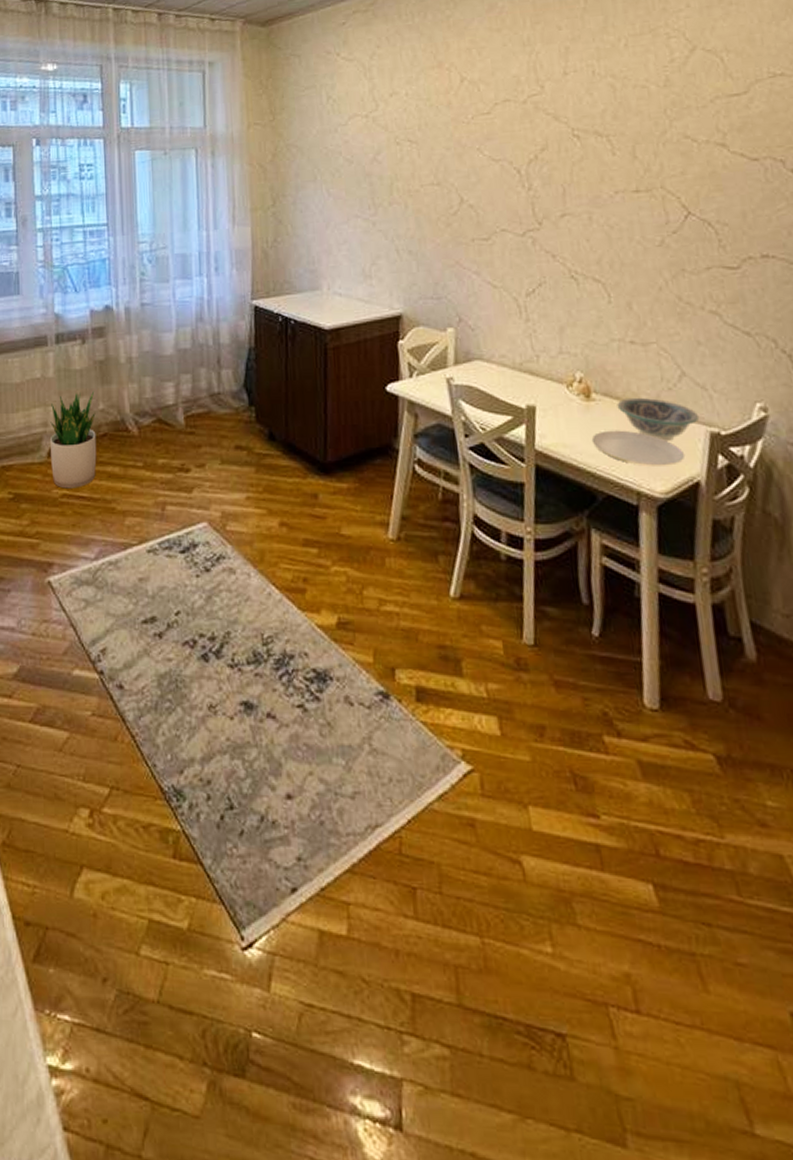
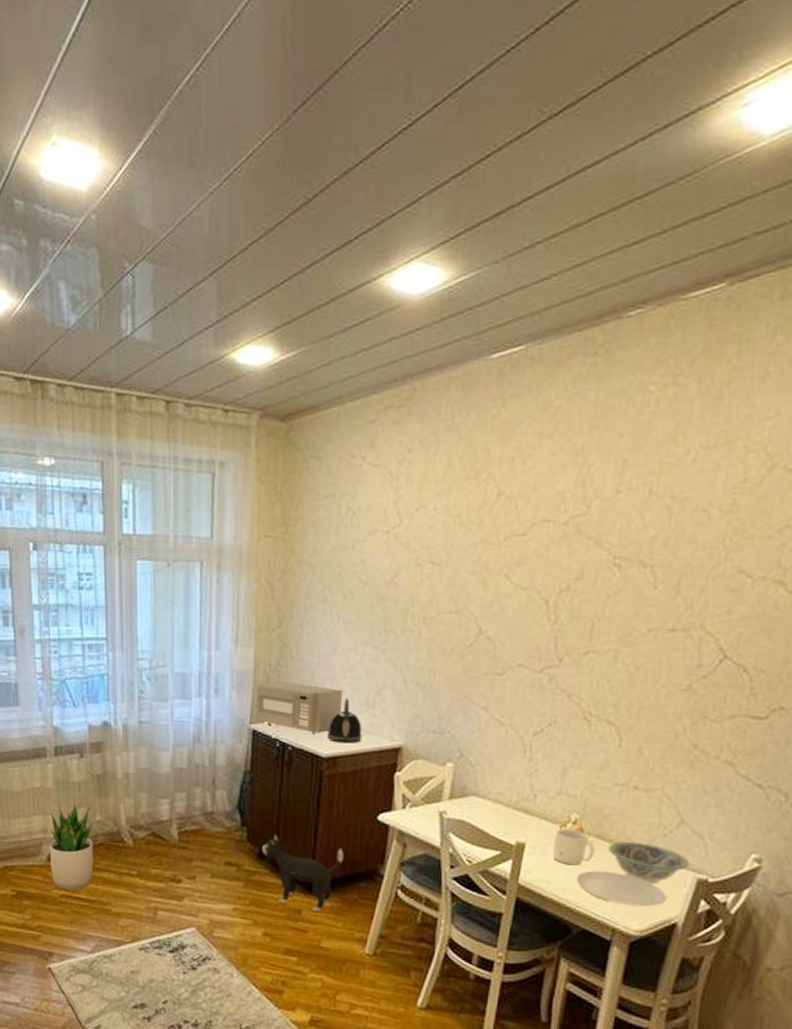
microwave: none [255,256,340,307] -> present [255,681,343,735]
cat: none [272,412,357,496] -> present [262,834,344,913]
kettle: none [327,269,363,314] -> present [326,698,362,743]
mug: none [563,388,605,426] -> present [552,829,595,866]

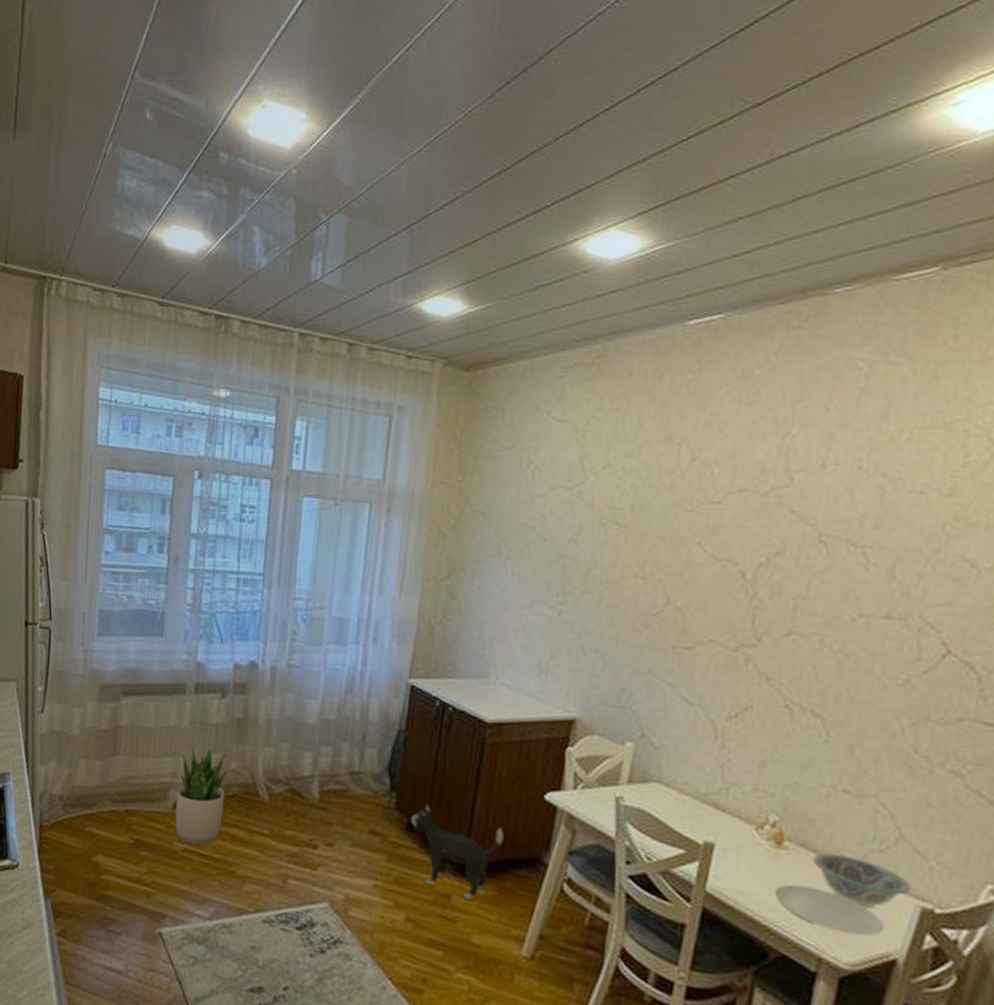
microwave: present [255,681,343,735] -> none [414,634,513,696]
kettle: present [326,698,362,743] -> none [492,659,533,710]
mug: present [552,829,595,866] -> none [746,831,797,877]

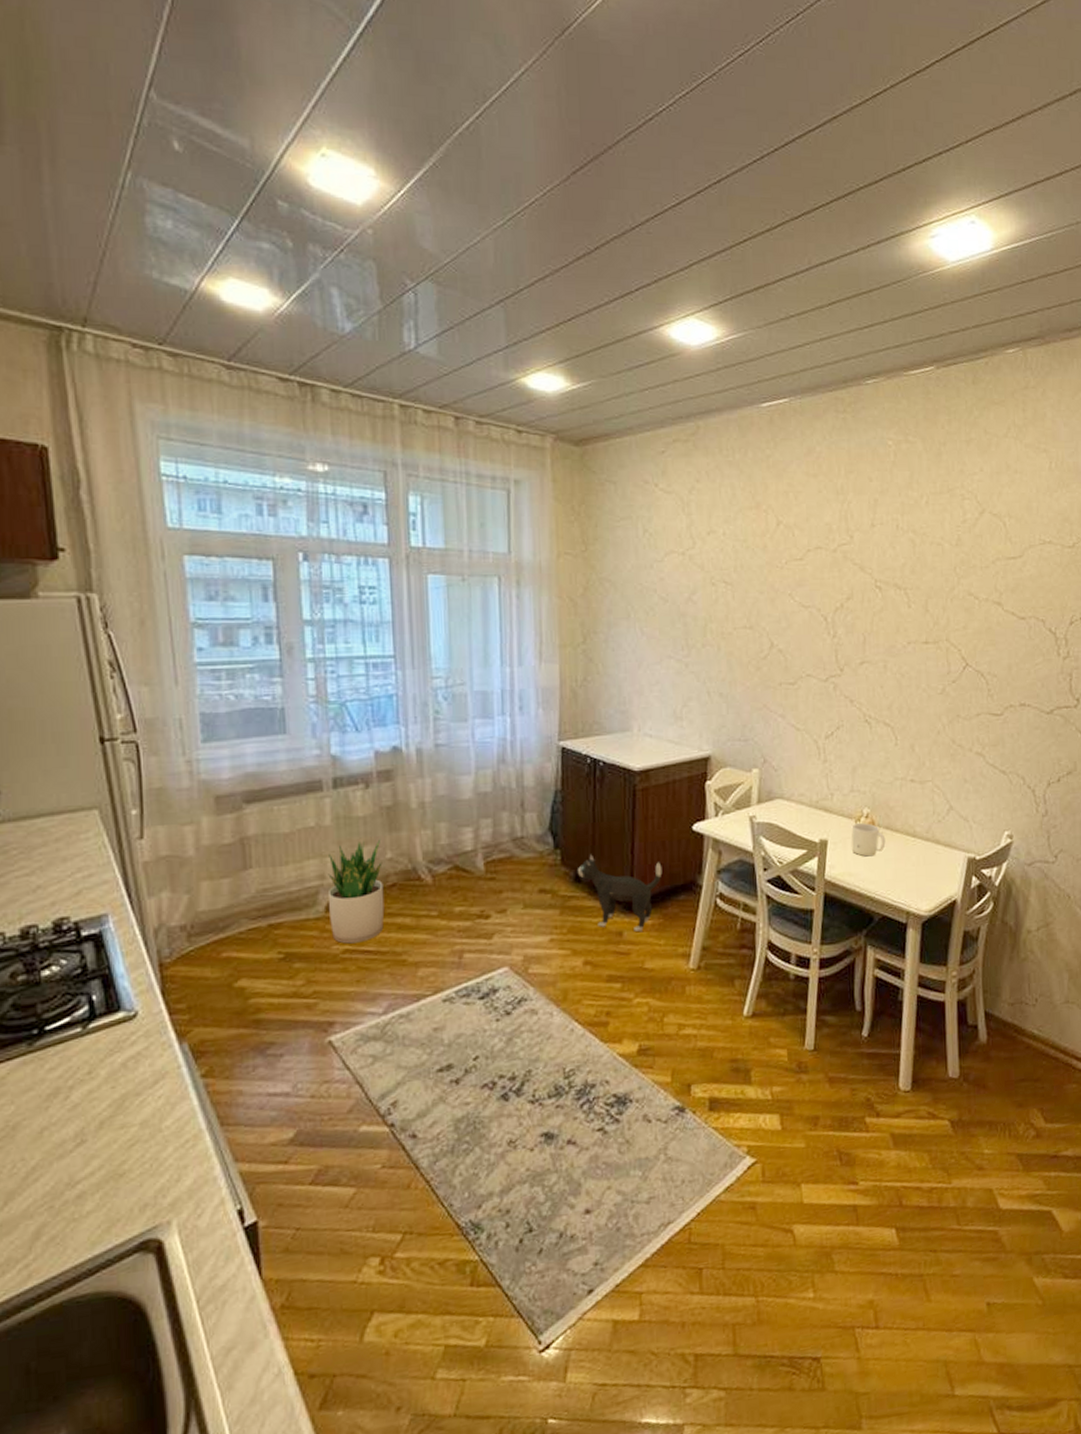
mug: none [746,831,797,877] -> present [851,823,886,857]
plate: present [774,884,885,937] -> none [873,858,947,890]
bowl: present [812,852,912,909] -> none [896,829,961,867]

